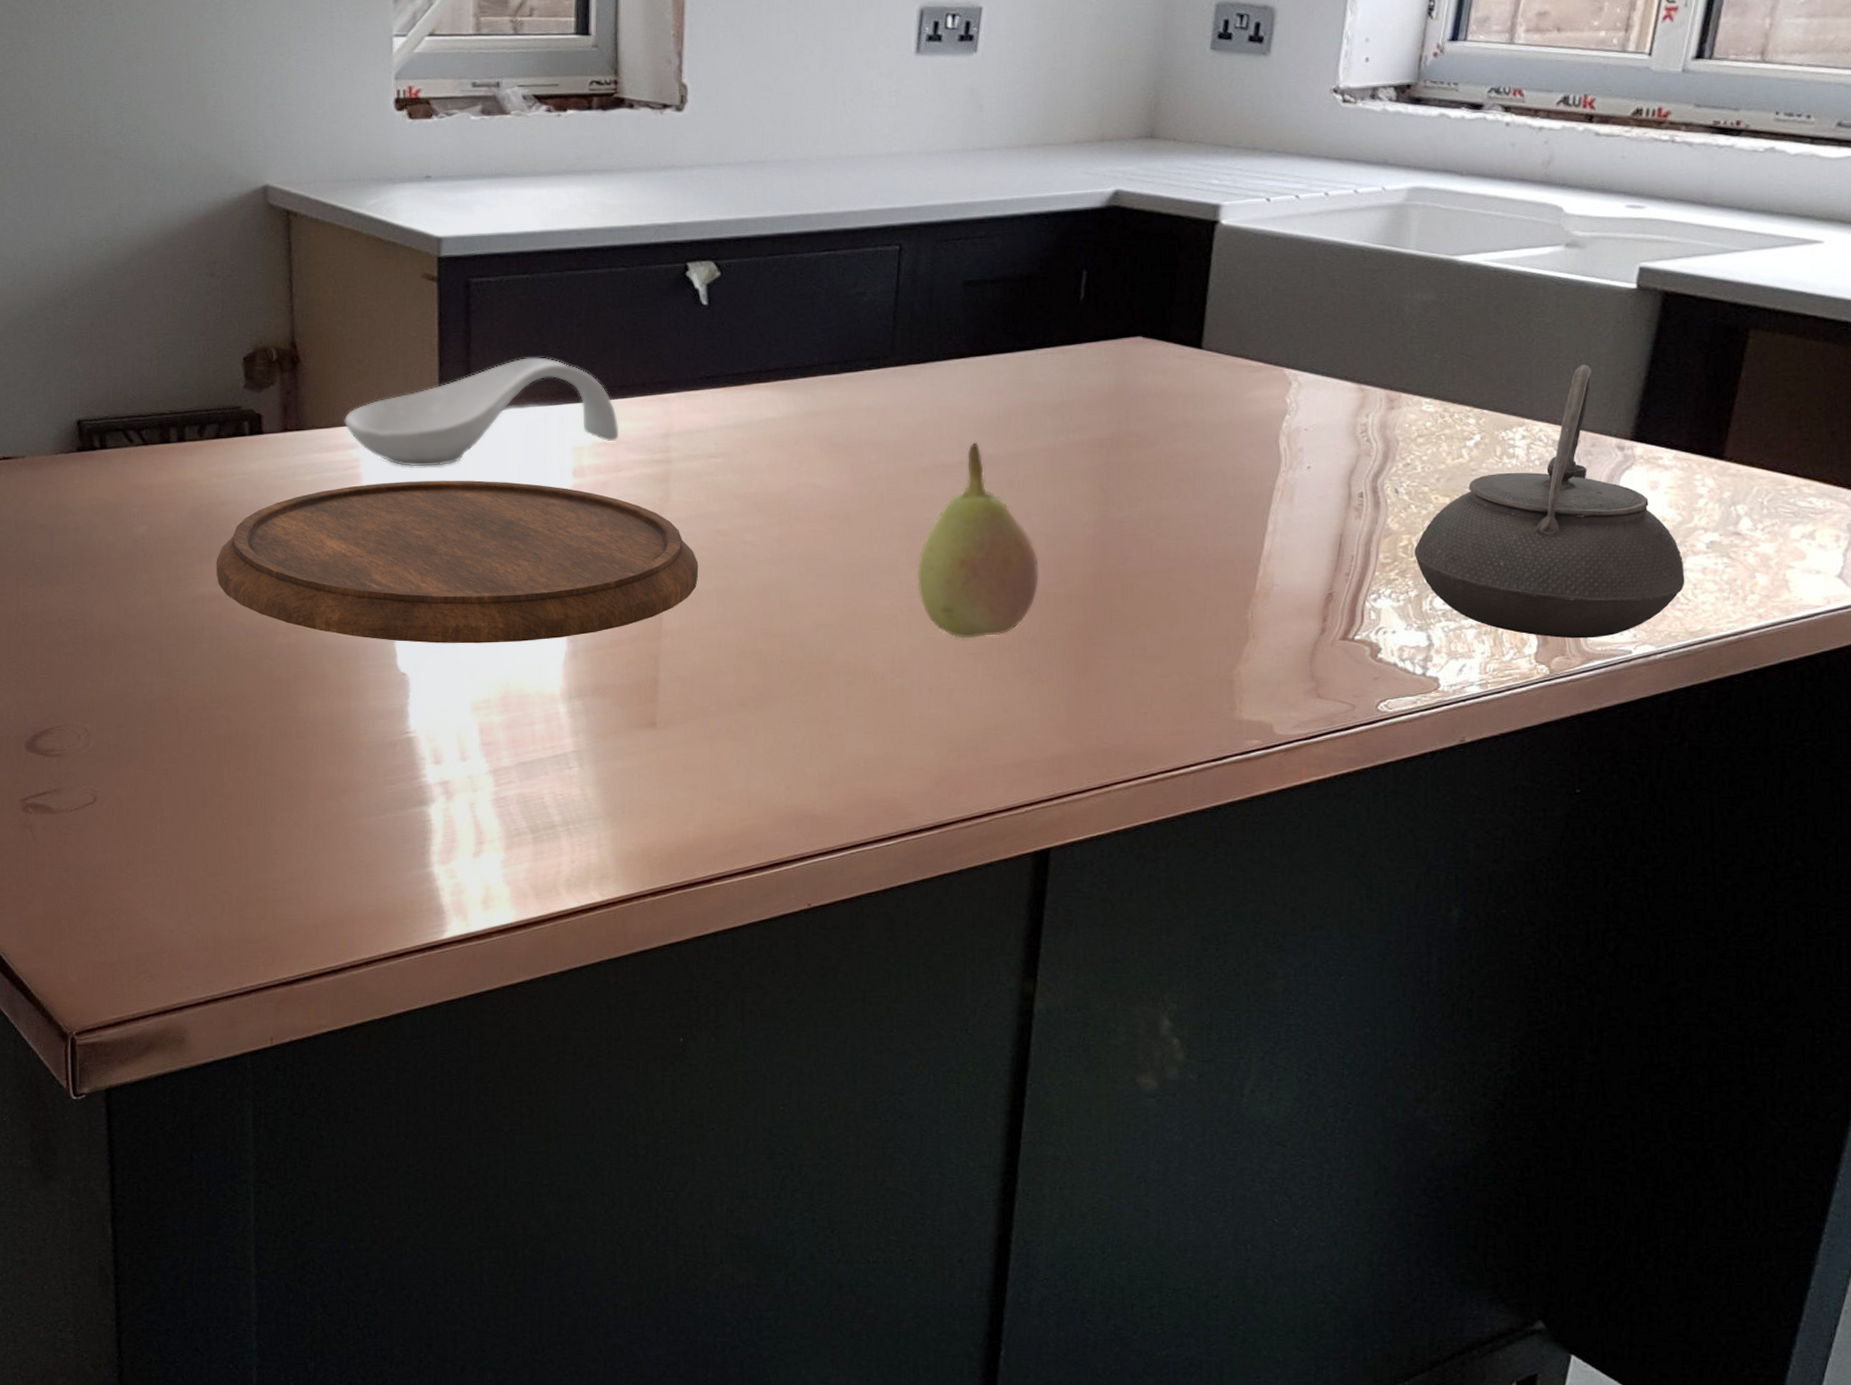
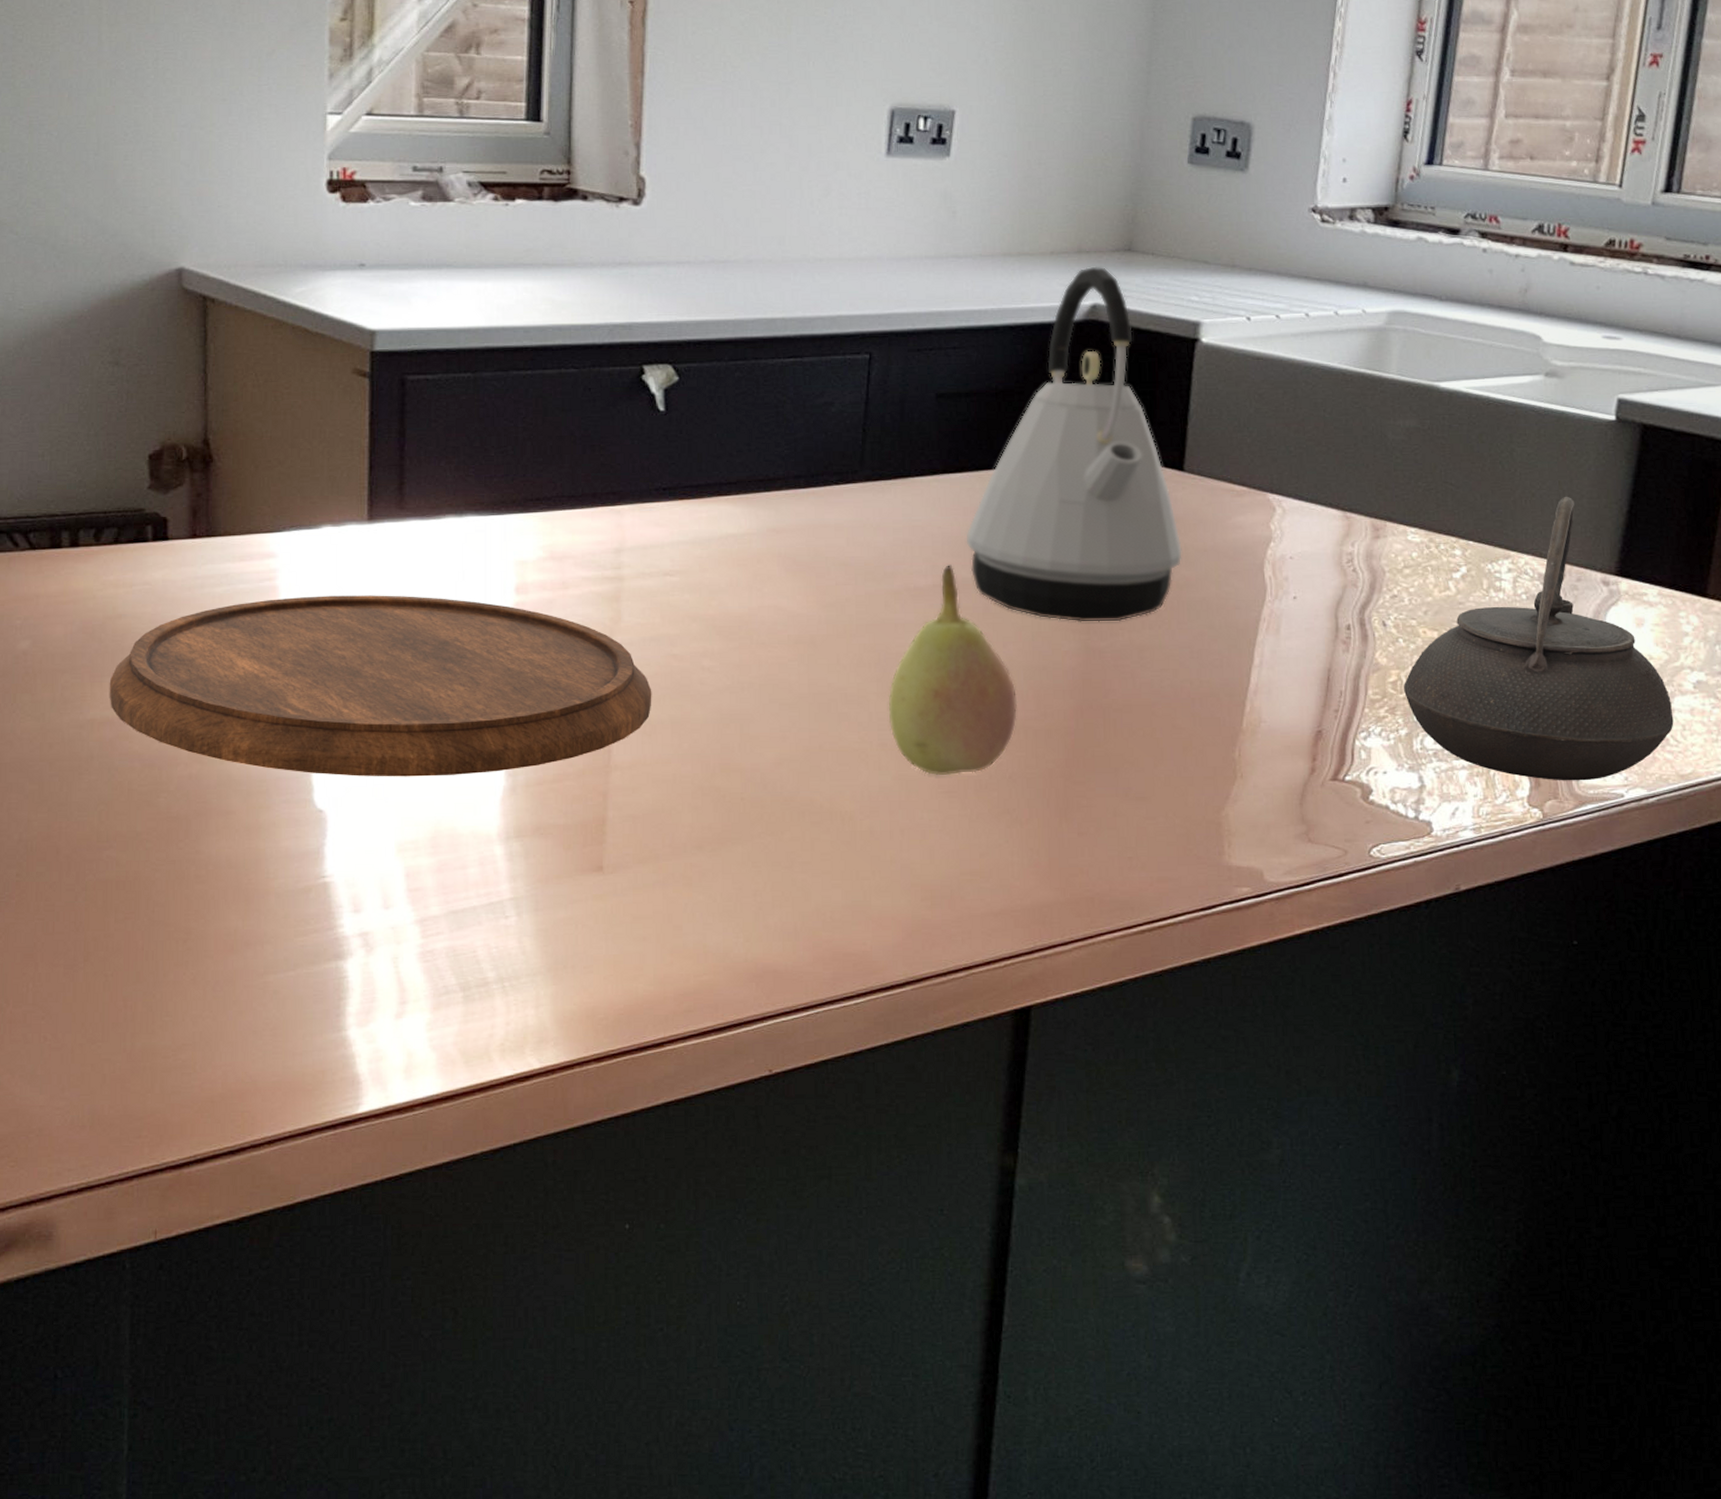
spoon rest: present [344,357,619,467] -> none [260,463,567,580]
kettle: none [991,153,1199,494] -> present [965,266,1182,622]

